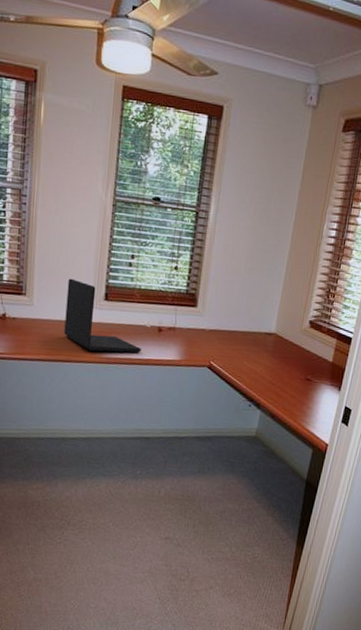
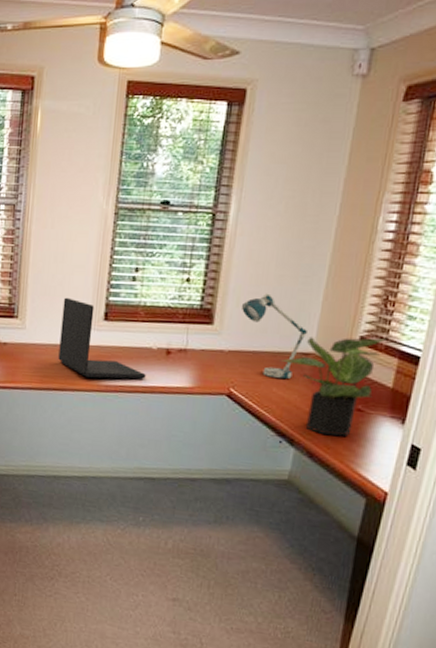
desk lamp: none [219,282,270,354] -> present [241,293,307,379]
potted plant: none [249,320,330,401] -> present [280,337,389,438]

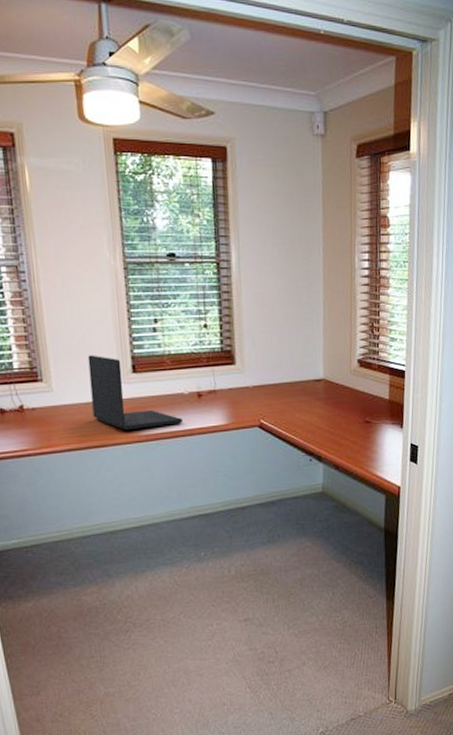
desk lamp: present [241,293,307,379] -> none [256,331,316,405]
potted plant: present [280,337,389,438] -> none [298,358,379,448]

